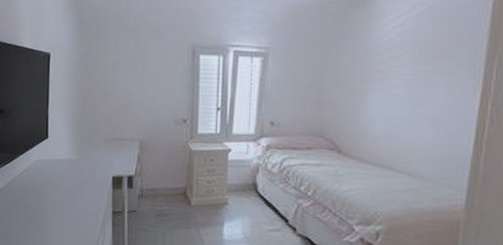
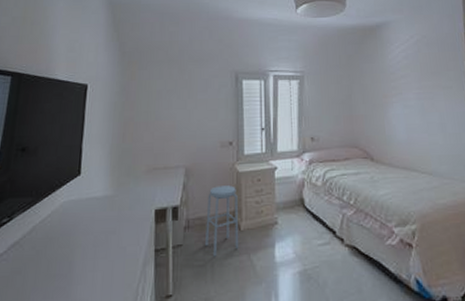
stool: none [157,161,189,226] -> present [205,185,239,257]

